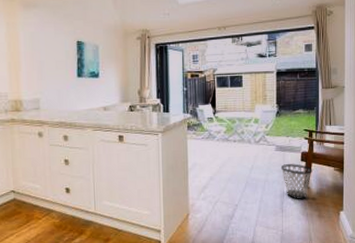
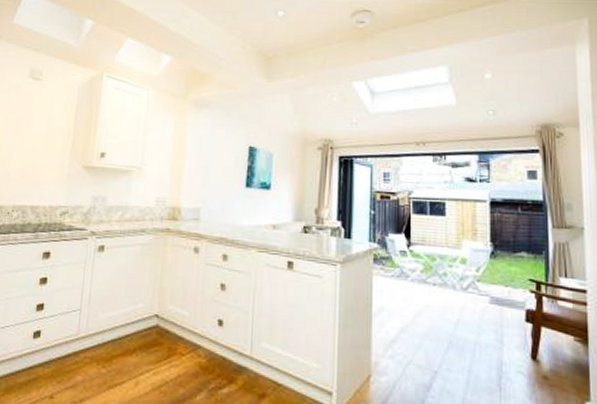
wastebasket: present [280,164,312,199] -> none [497,323,542,376]

